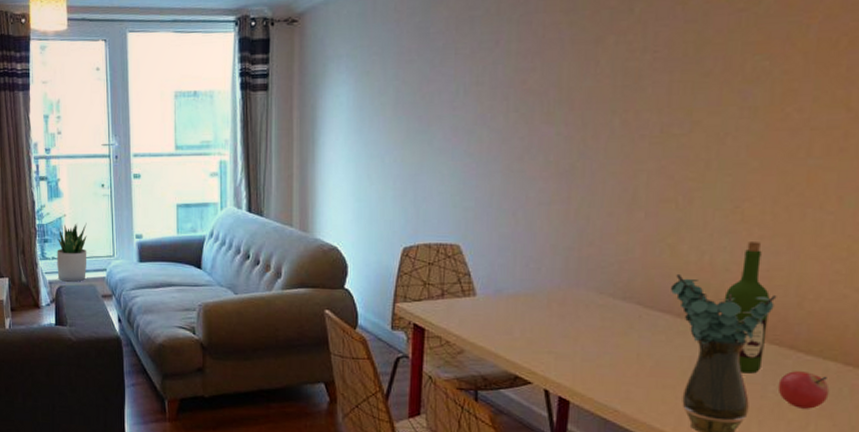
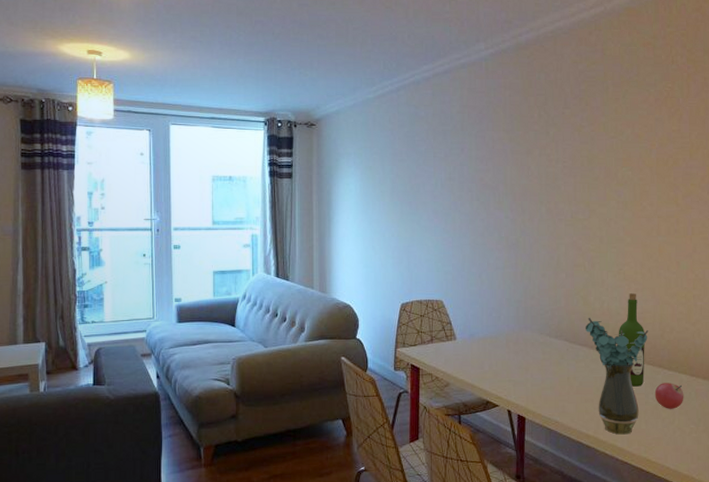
planter: present [57,223,87,282] -> none [97,289,128,343]

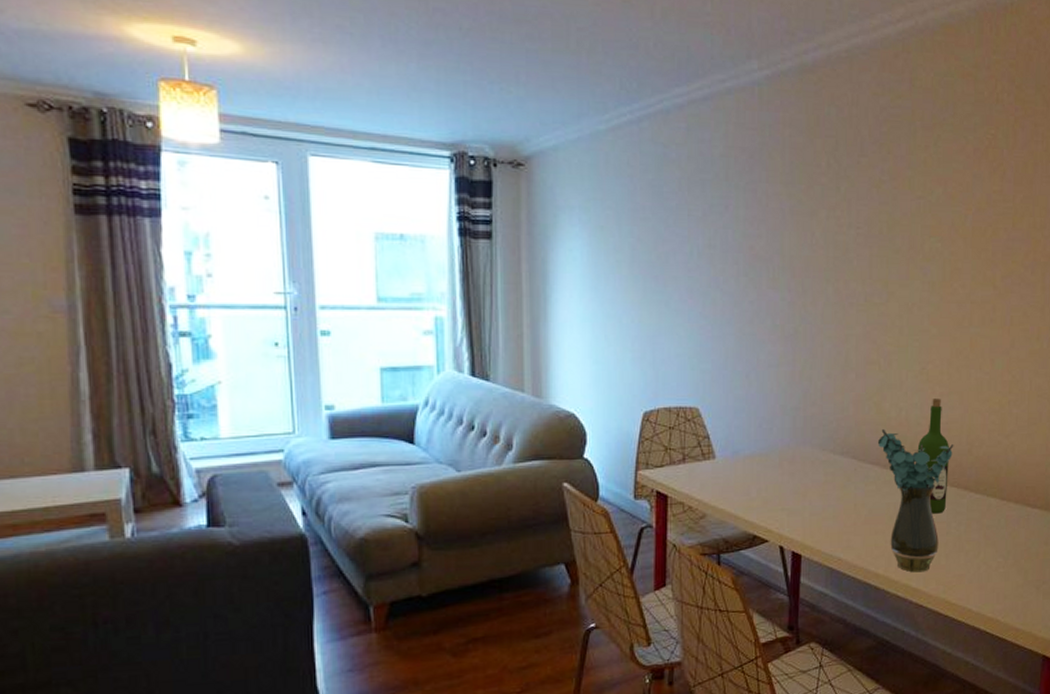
fruit: present [654,383,684,409] -> none [958,508,992,540]

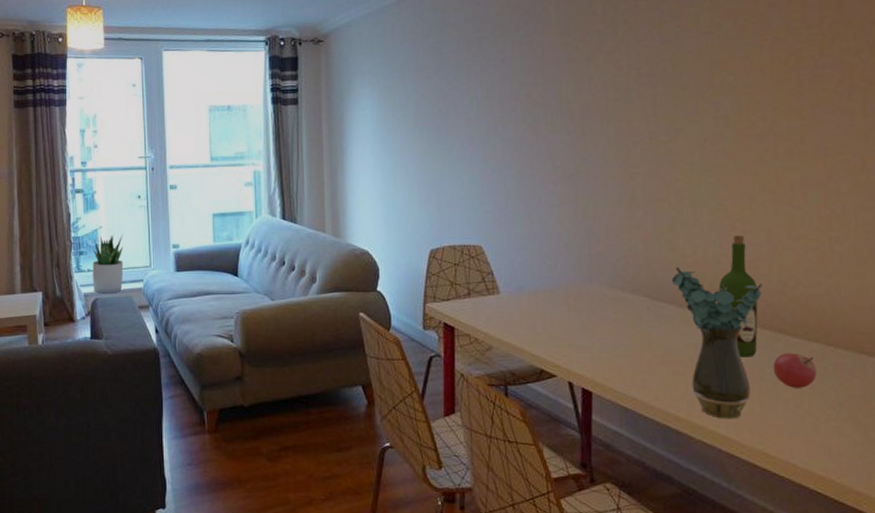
planter: none [208,392,255,469] -> present [92,234,124,294]
fruit: none [958,508,992,540] -> present [773,353,817,388]

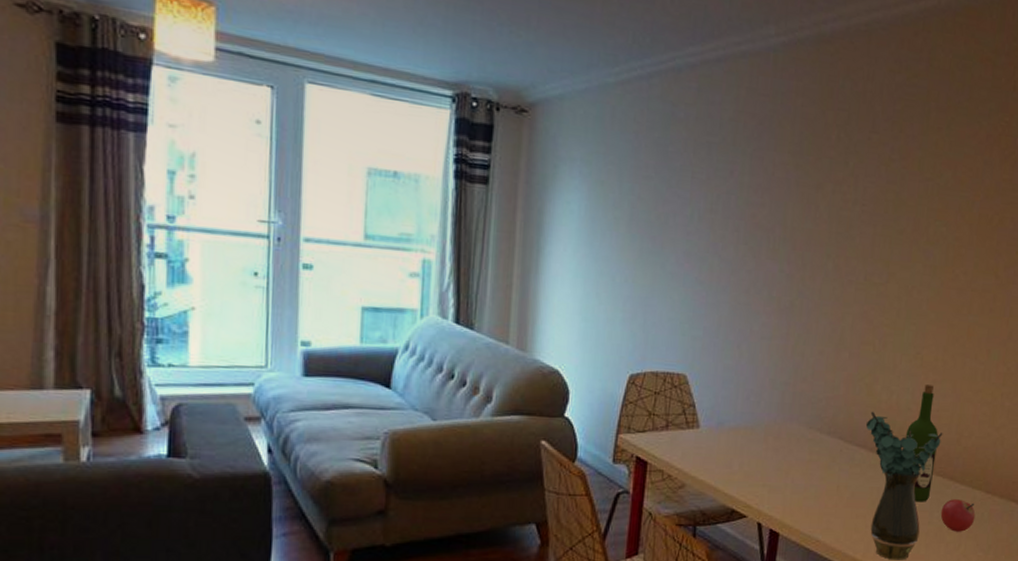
planter: present [92,234,124,294] -> none [175,320,228,399]

